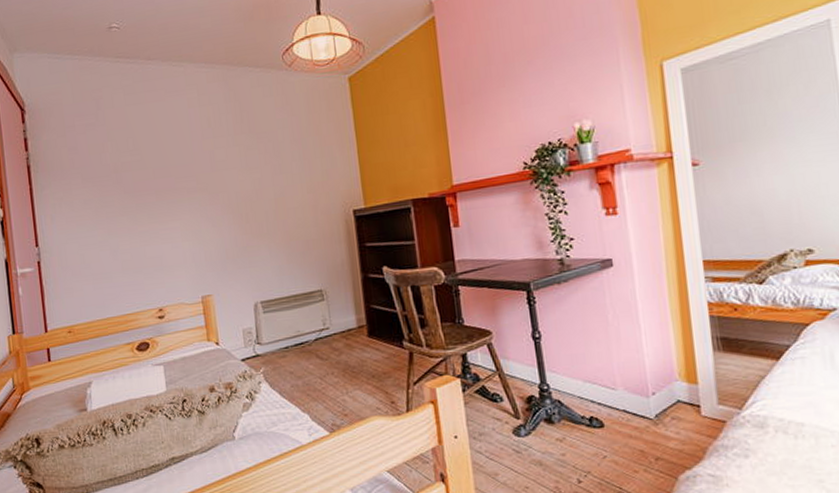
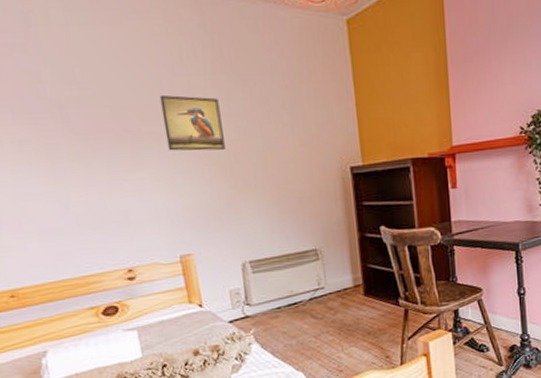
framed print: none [191,155,243,203] -> present [159,94,225,151]

